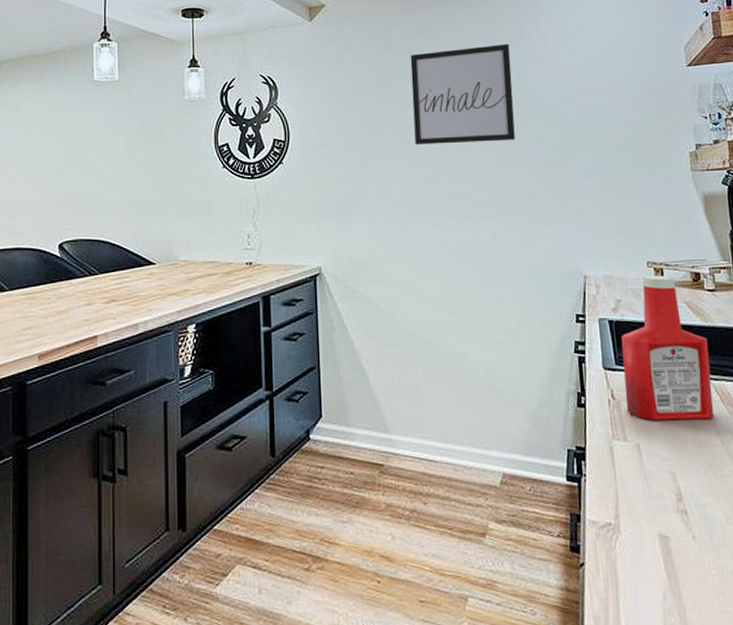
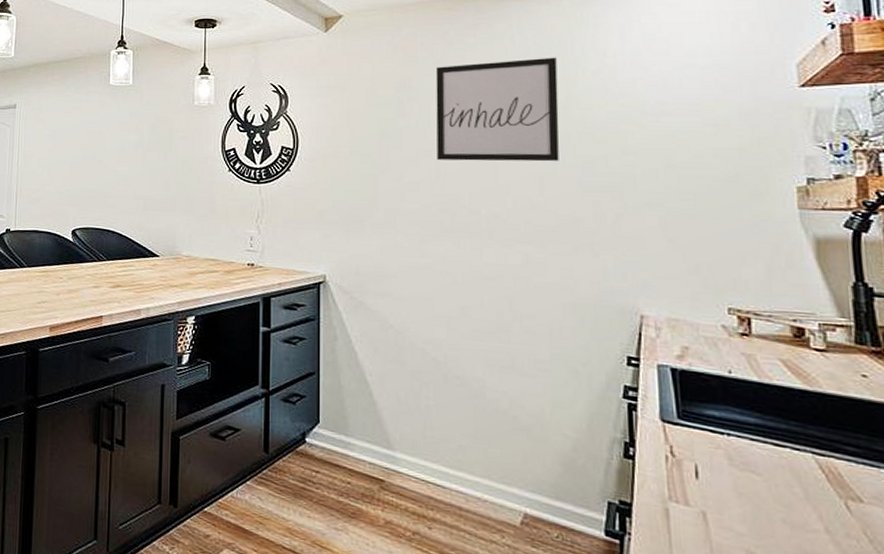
ketchup bottle: present [621,275,715,421] -> none [687,323,817,500]

